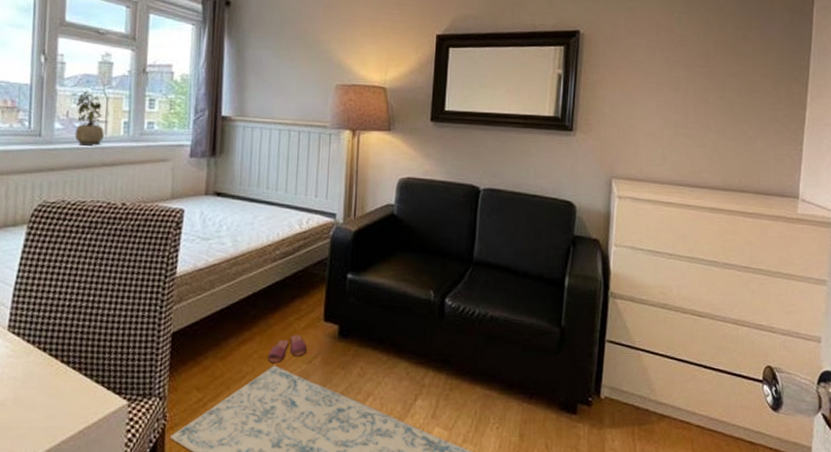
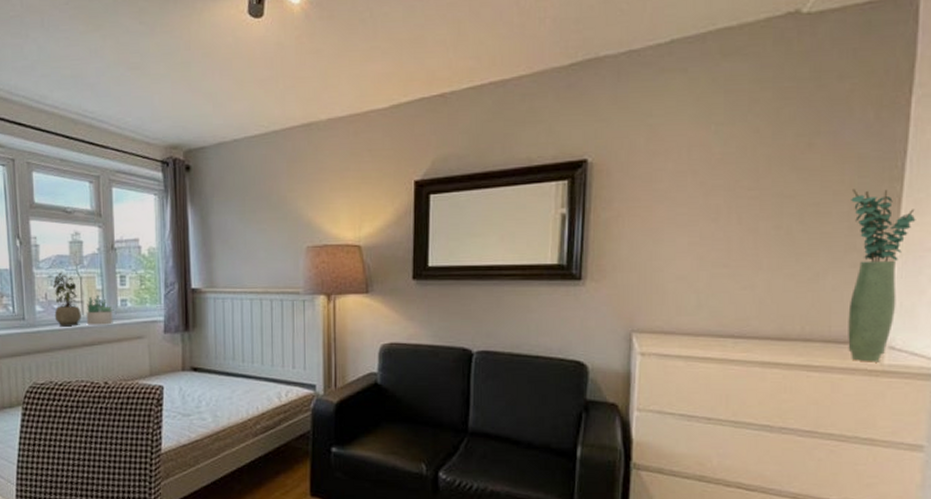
succulent plant: none [109,115,140,146] -> present [86,294,114,325]
vase: none [773,73,818,212] -> present [848,189,916,362]

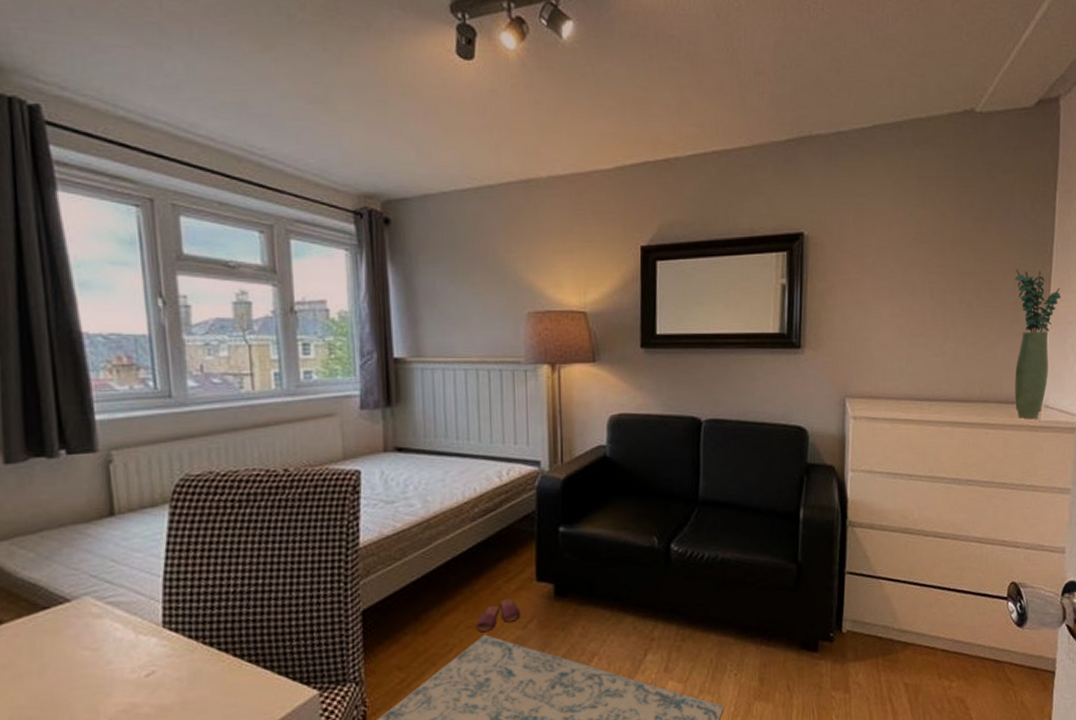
potted plant: present [52,272,81,327] -> none [210,339,251,405]
succulent plant: present [86,294,114,325] -> none [257,365,295,402]

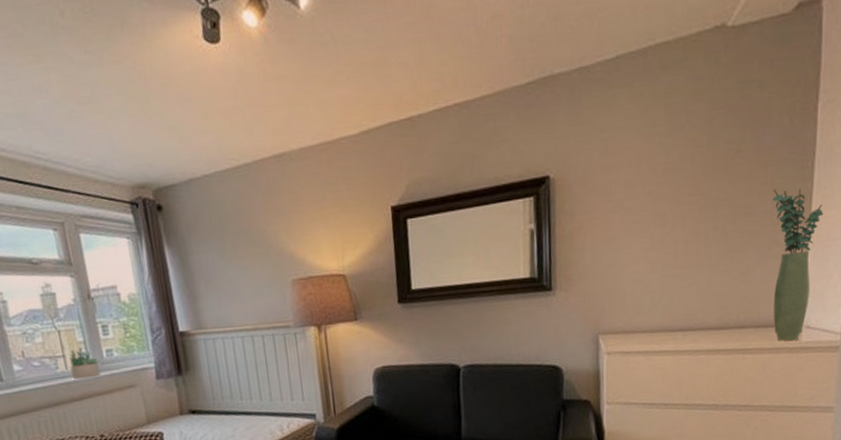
succulent plant: none [257,365,295,402] -> present [69,347,101,380]

